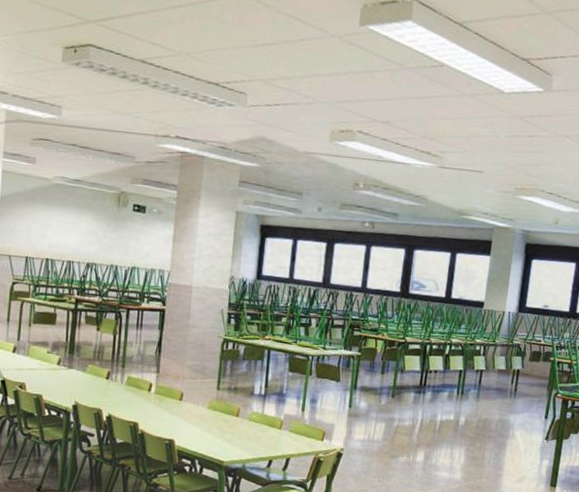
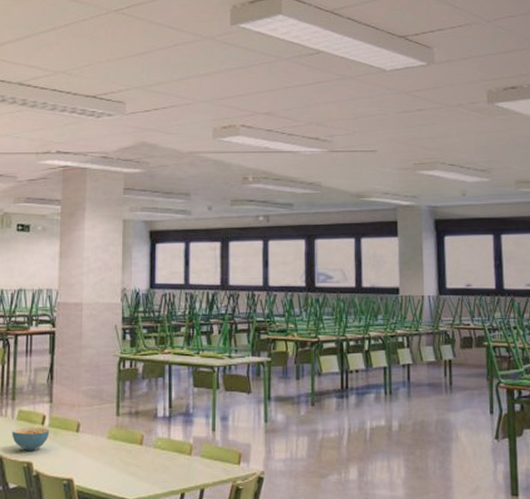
cereal bowl: none [121,392,156,413] -> present [12,427,50,450]

